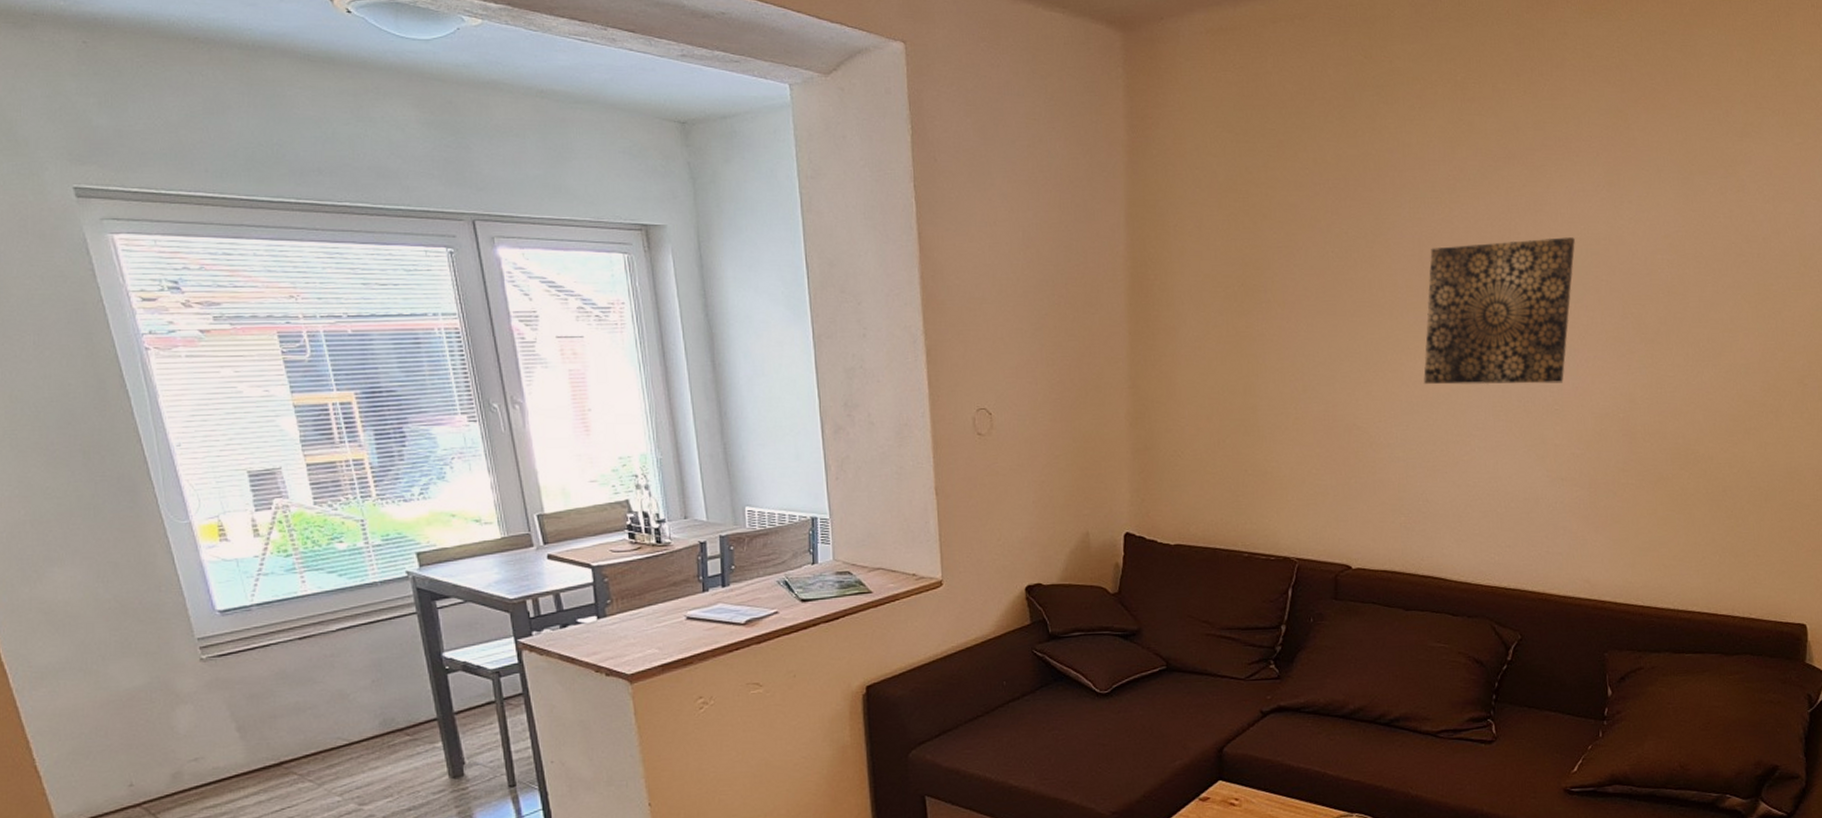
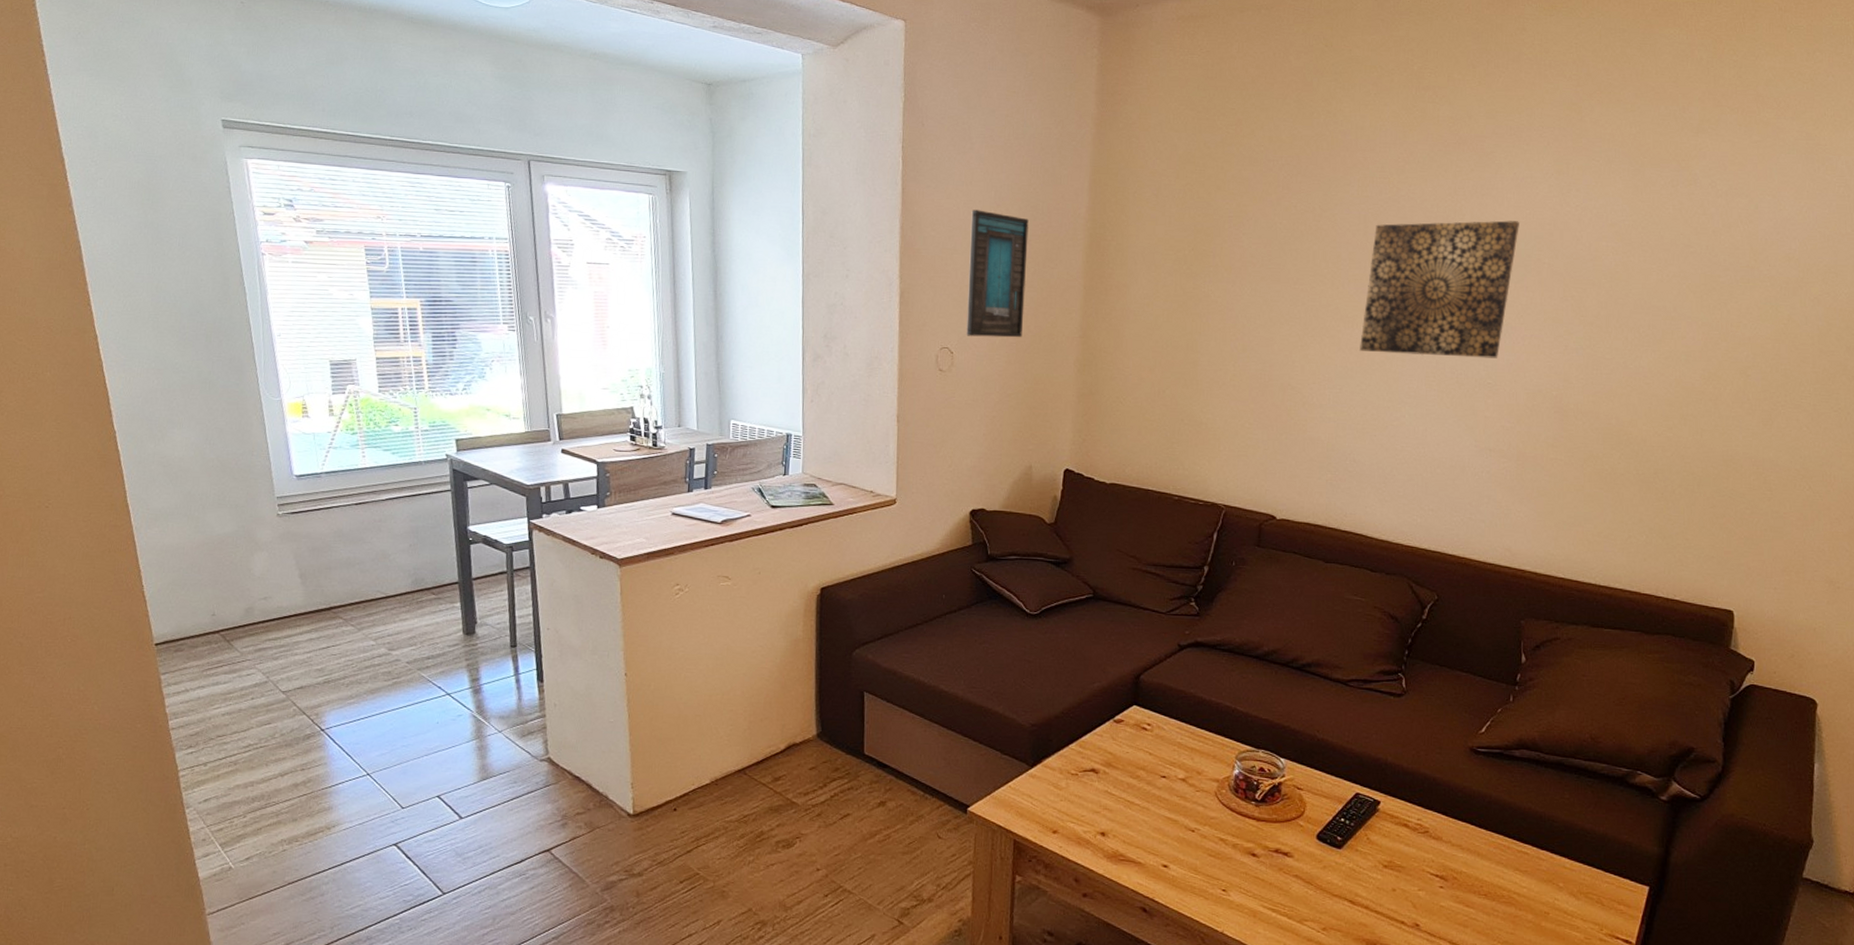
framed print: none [998,253,1066,394] -> present [966,210,1029,338]

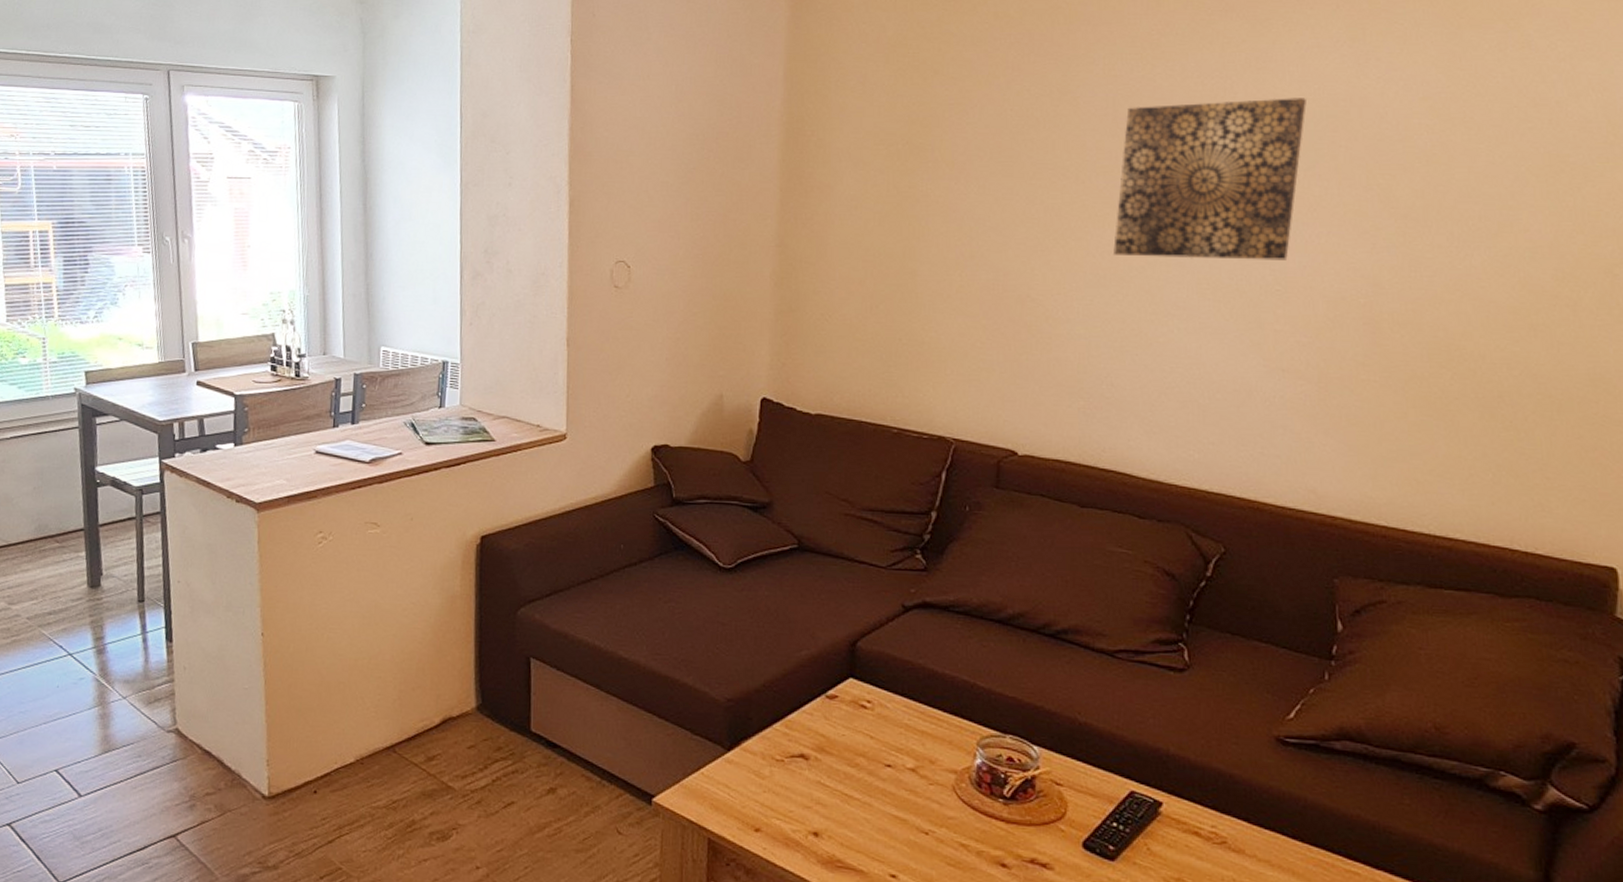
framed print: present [966,210,1029,338] -> none [645,106,715,249]

